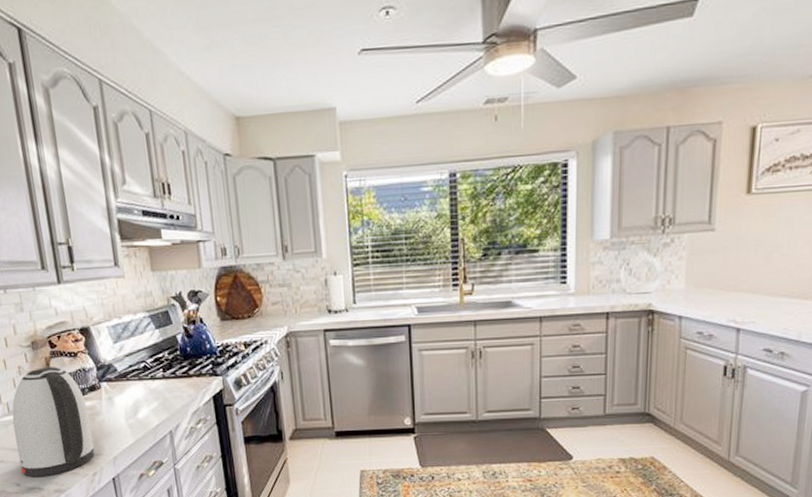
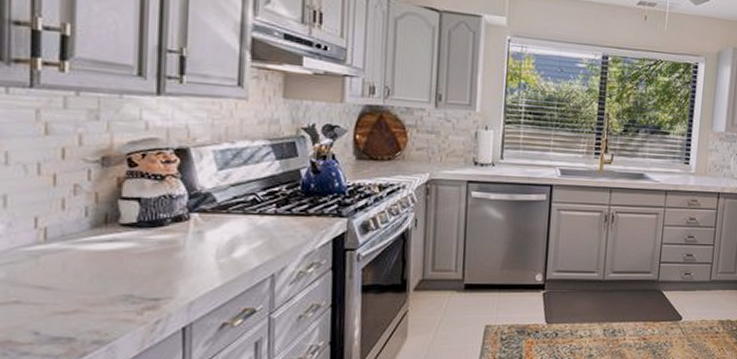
kettle: present [12,367,95,477] -> none [45,188,165,324]

